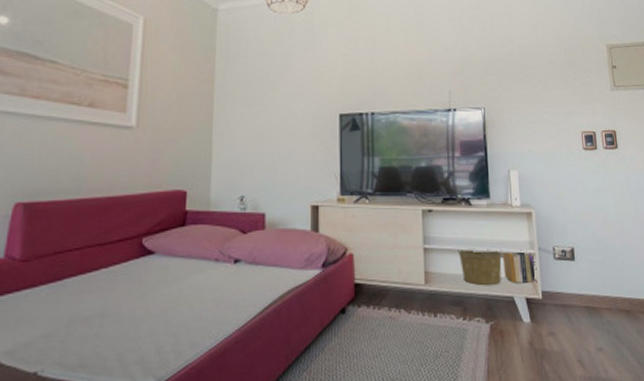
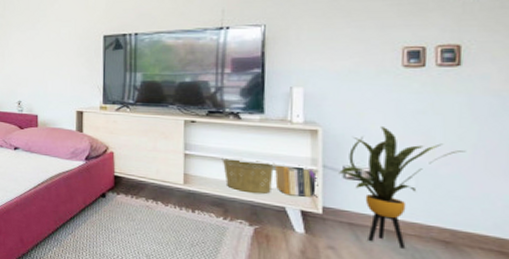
house plant: none [550,206,629,323] -> present [339,127,466,249]

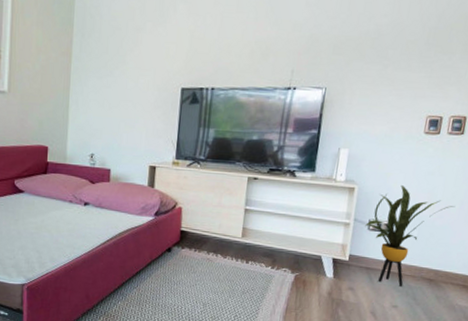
basket: present [222,157,274,195] -> none [276,212,318,246]
books: present [274,163,318,198] -> none [316,217,349,247]

